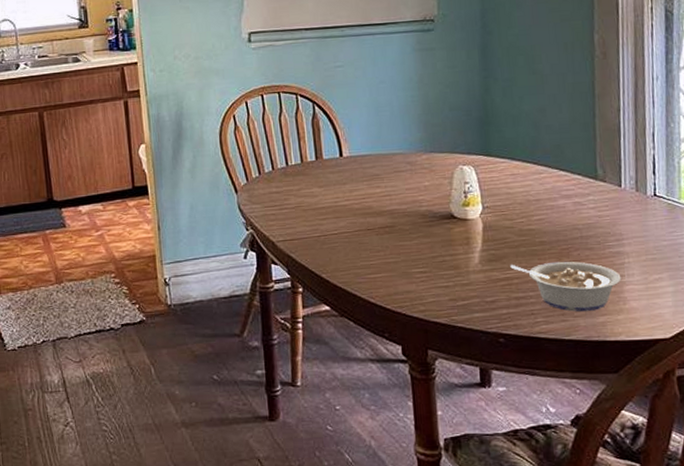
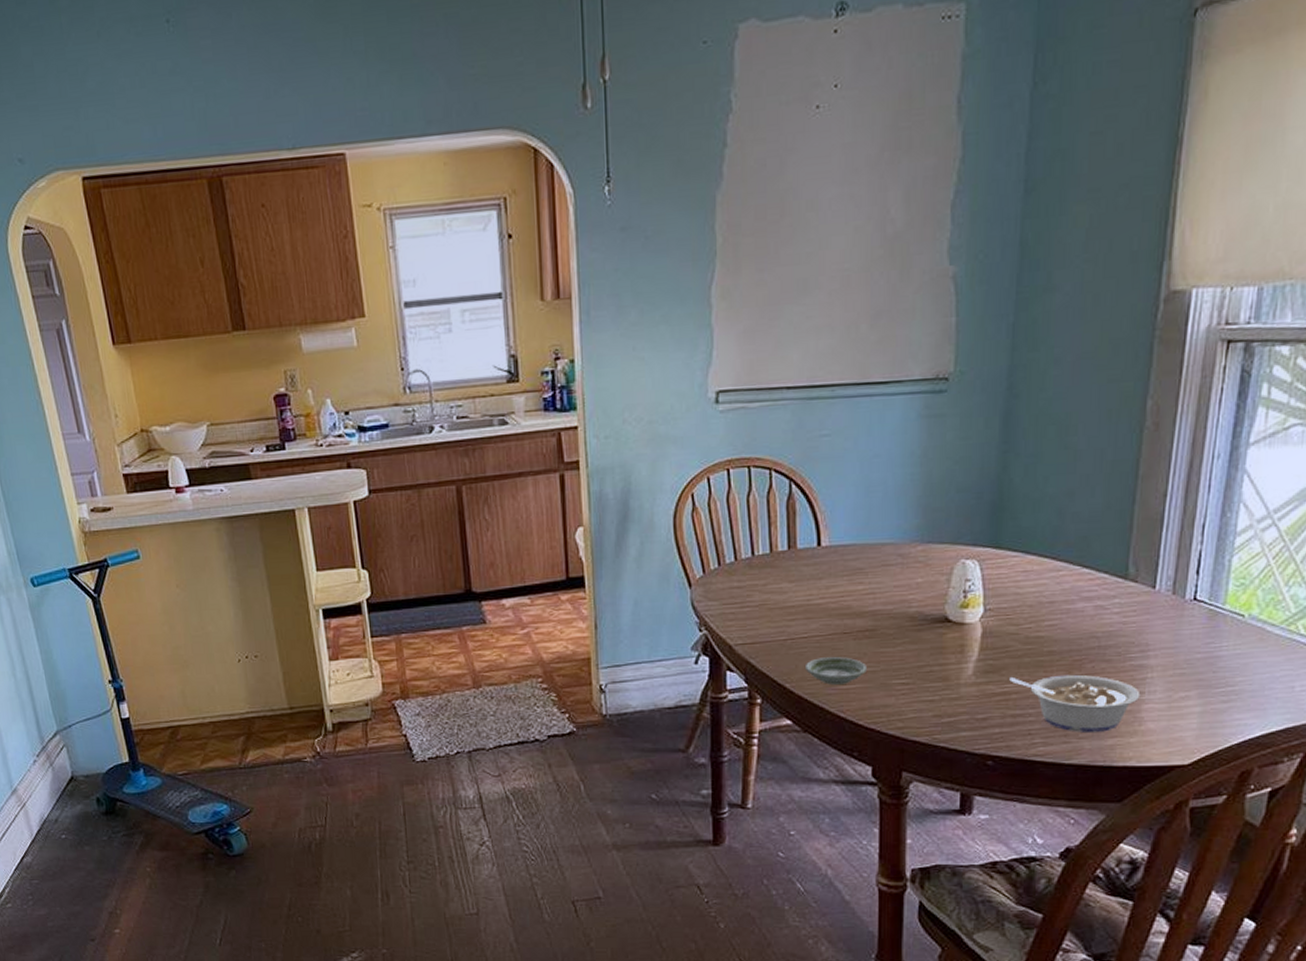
saucer: none [337,250,390,274] -> present [804,657,866,685]

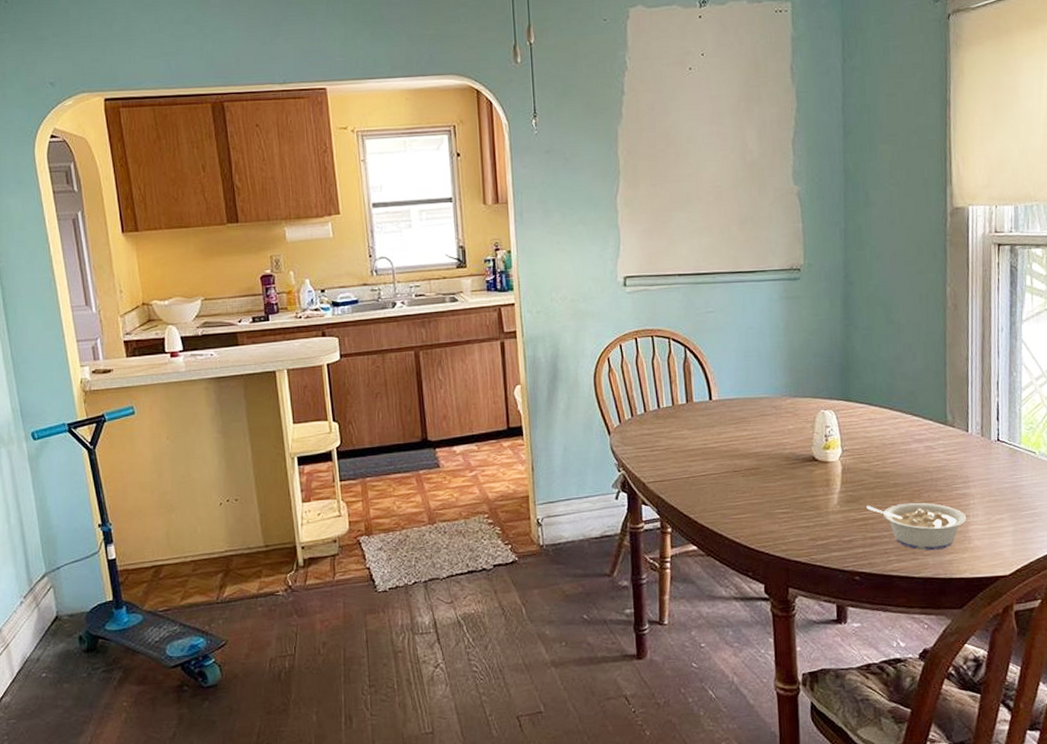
saucer: present [804,657,866,685] -> none [704,491,754,515]

